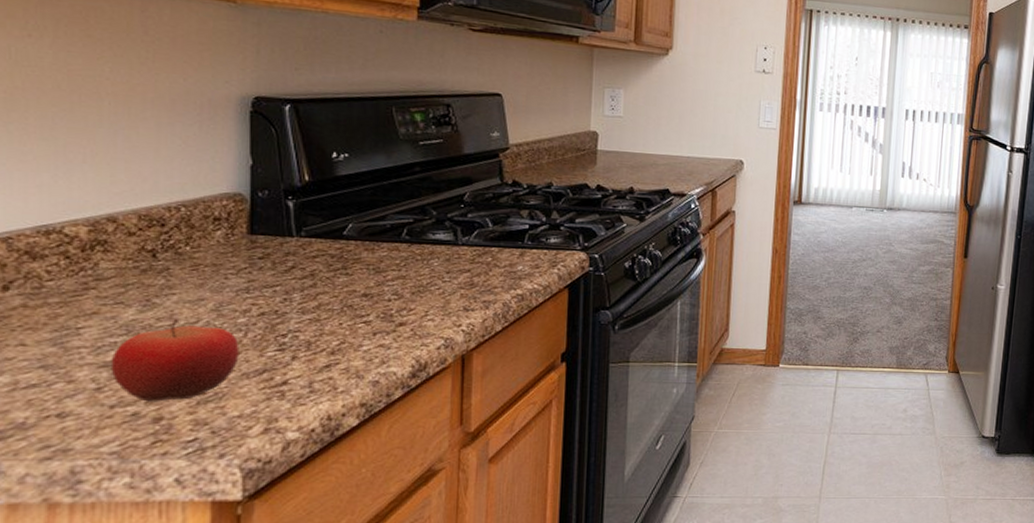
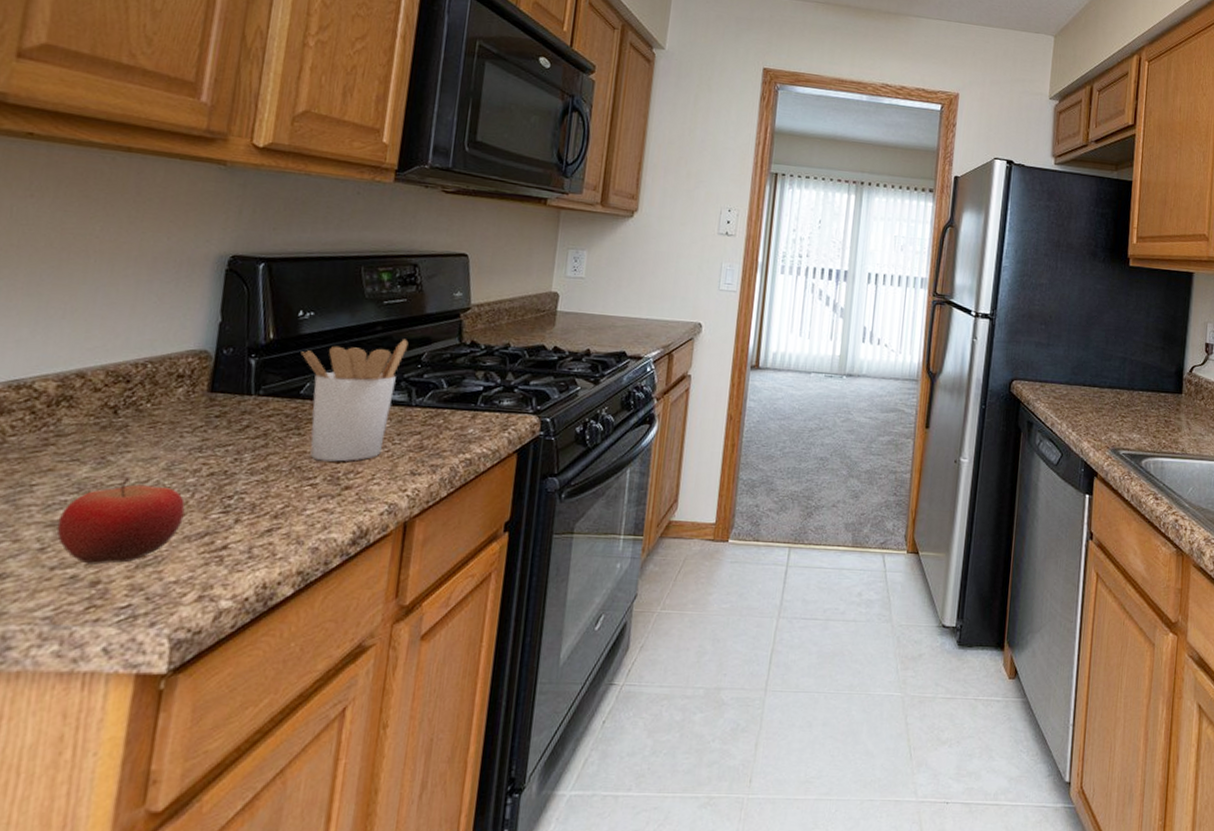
utensil holder: none [339,179,449,300] -> present [301,338,409,462]

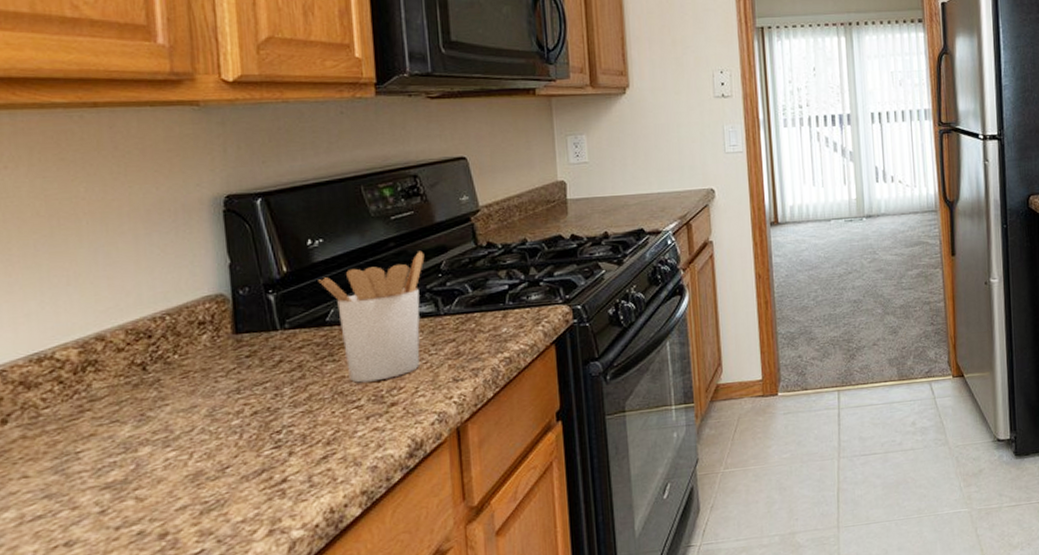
fruit: present [56,478,185,565] -> none [112,430,237,519]

